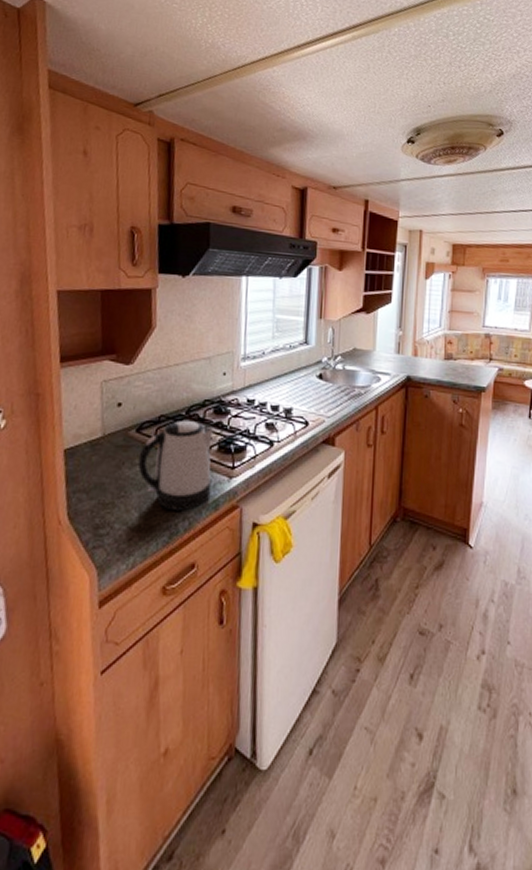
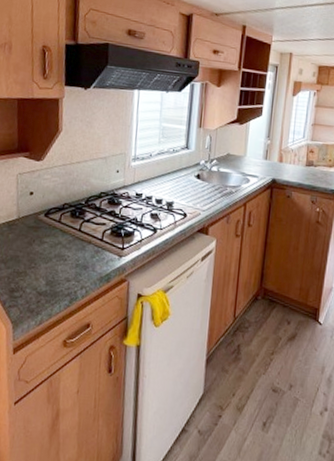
kettle: present [137,420,213,511] -> none [45,208,107,282]

